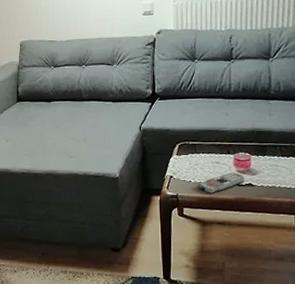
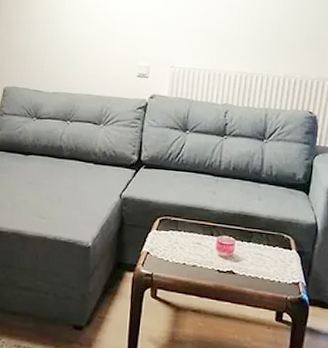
remote control: present [197,172,245,194] -> none [175,256,227,278]

